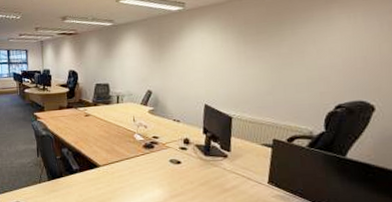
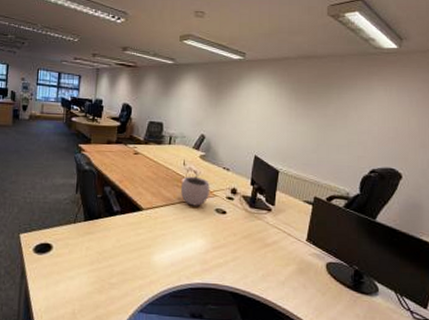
plant pot: none [133,126,162,159] -> present [180,171,210,206]

